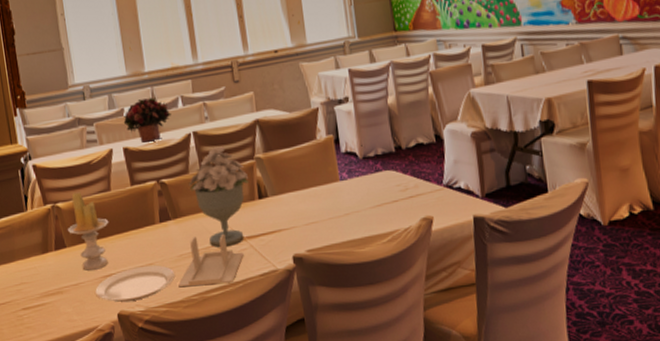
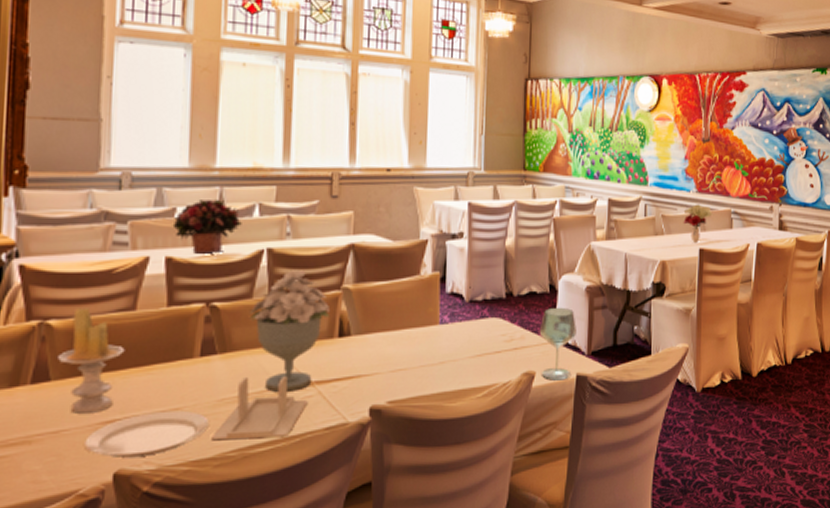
wine glass: none [431,154,468,224] -> present [539,307,576,381]
flower bouquet: none [564,35,598,77] -> present [683,204,713,244]

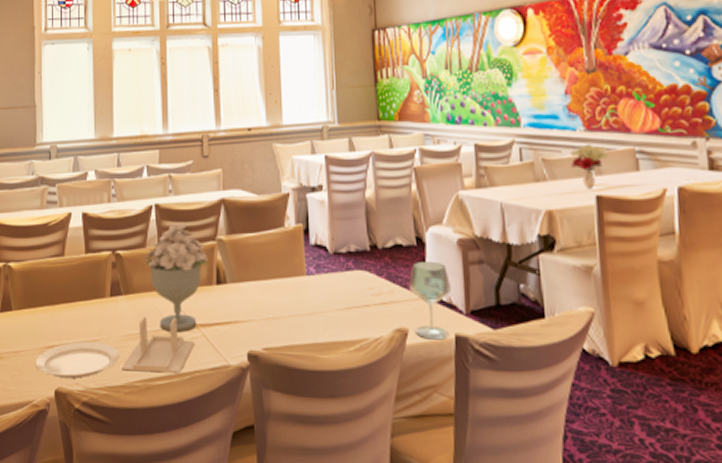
candle: present [58,308,125,414] -> none [16,254,59,339]
bouquet: present [172,199,242,254] -> none [86,163,135,210]

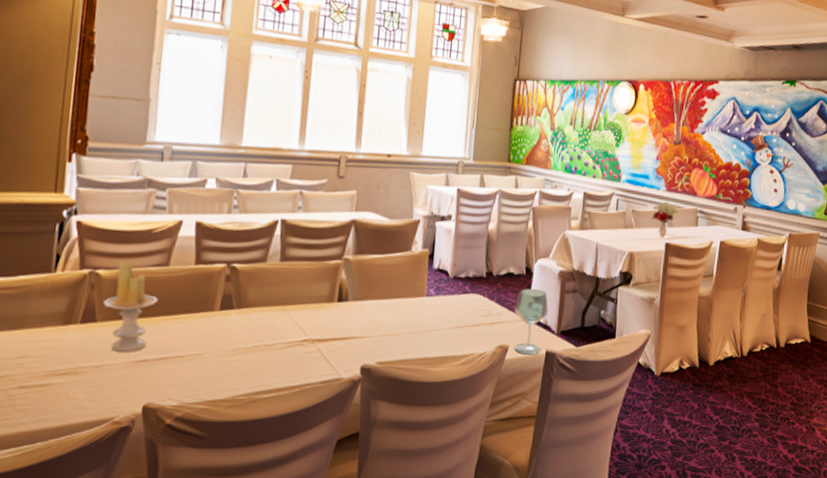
candle: none [16,254,59,339] -> present [104,261,159,352]
plate: present [35,341,120,378] -> none [121,355,225,393]
napkin holder: present [122,317,195,374] -> none [225,331,308,387]
bouquet: present [144,223,209,332] -> none [262,239,332,347]

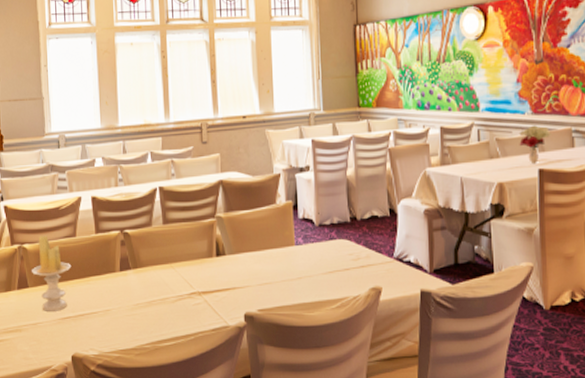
wine glass: present [514,288,548,355] -> none [382,229,418,295]

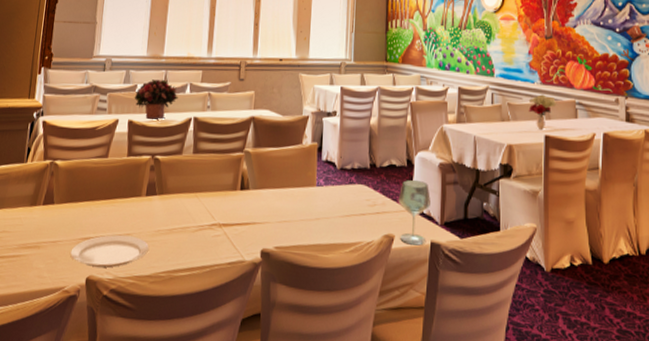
candle: present [32,235,72,311] -> none [60,153,100,231]
plate: none [52,311,131,344] -> present [70,234,150,268]
bouquet: none [94,150,140,193] -> present [134,79,178,120]
wine glass: none [382,229,418,295] -> present [398,179,431,246]

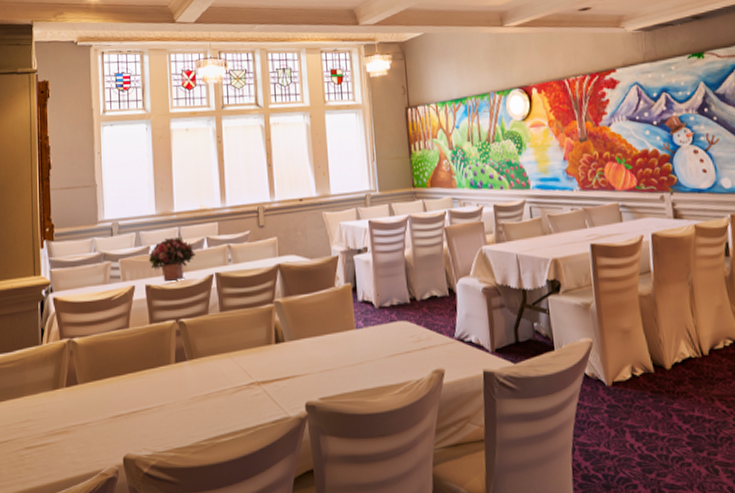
plate: present [70,234,150,268] -> none [103,406,187,445]
wine glass: present [398,179,431,246] -> none [443,308,478,377]
flower bouquet: present [528,94,557,131] -> none [569,201,600,240]

